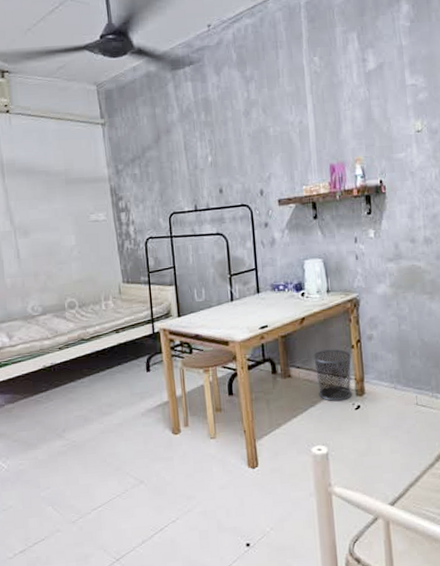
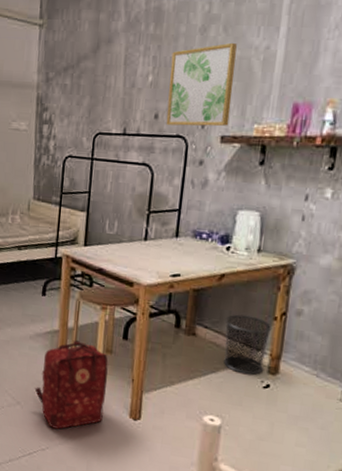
backpack: none [155,406,224,498] -> present [34,339,109,429]
wall art: none [224,121,283,197] -> present [166,42,237,127]

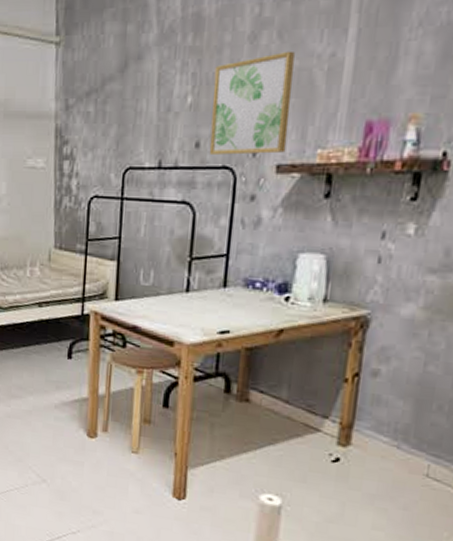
backpack: present [34,339,109,429] -> none [62,408,147,510]
waste bin: present [224,314,273,375] -> none [284,376,343,447]

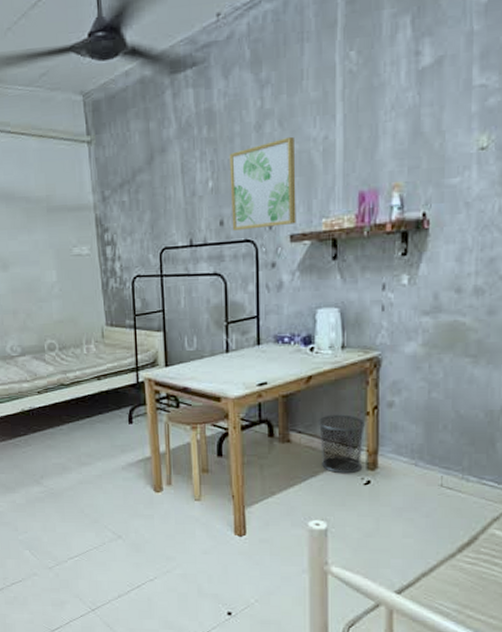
waste bin: none [284,376,343,447] -> present [318,414,366,474]

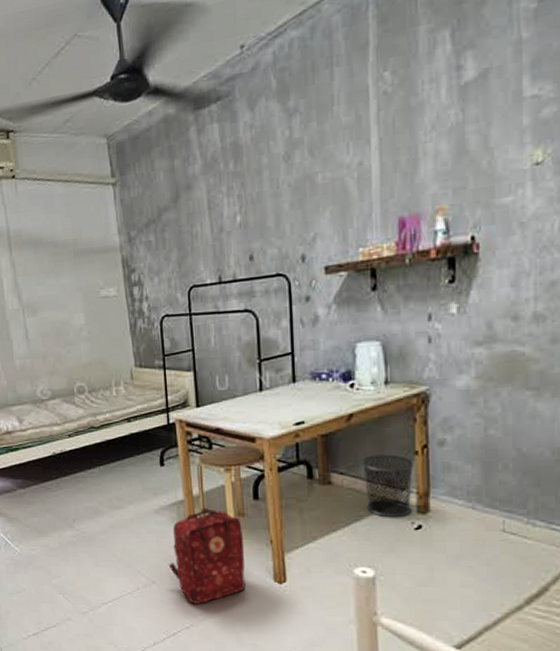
backpack: none [134,463,208,557] -> present [168,507,245,604]
wall art: present [229,136,296,230] -> none [257,164,331,265]

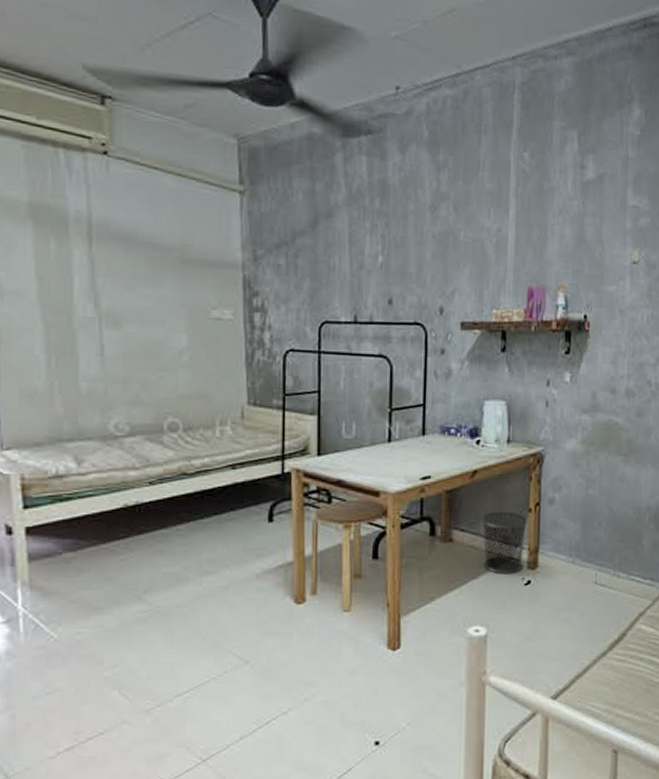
backpack: present [168,507,245,604] -> none [267,569,359,683]

